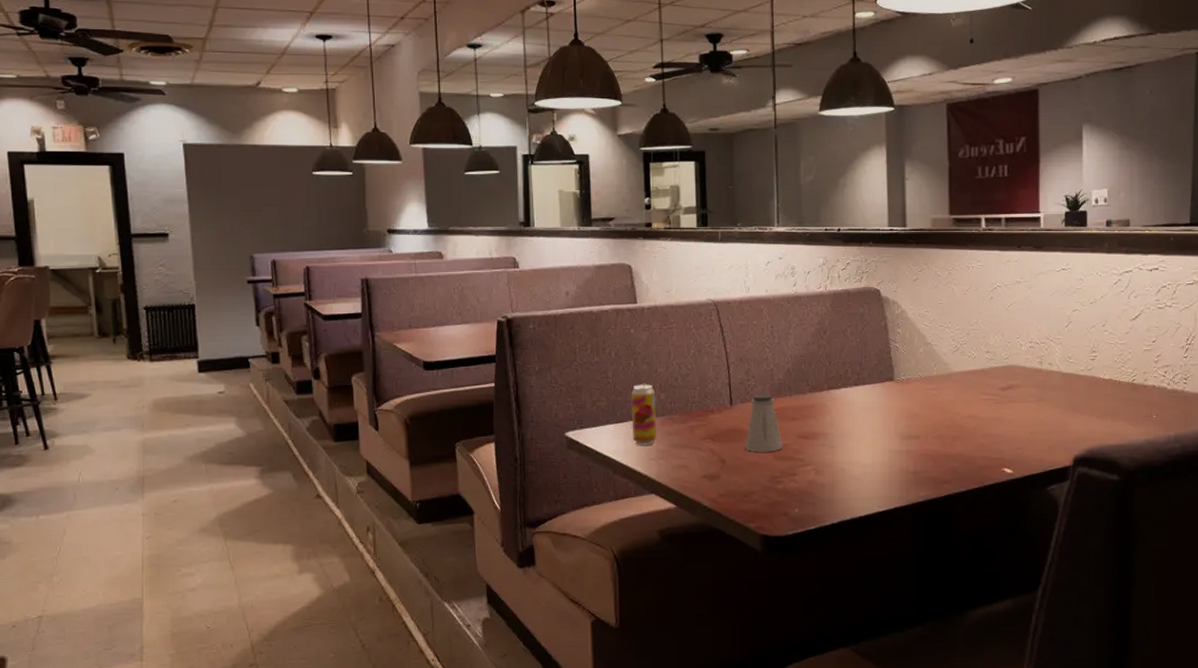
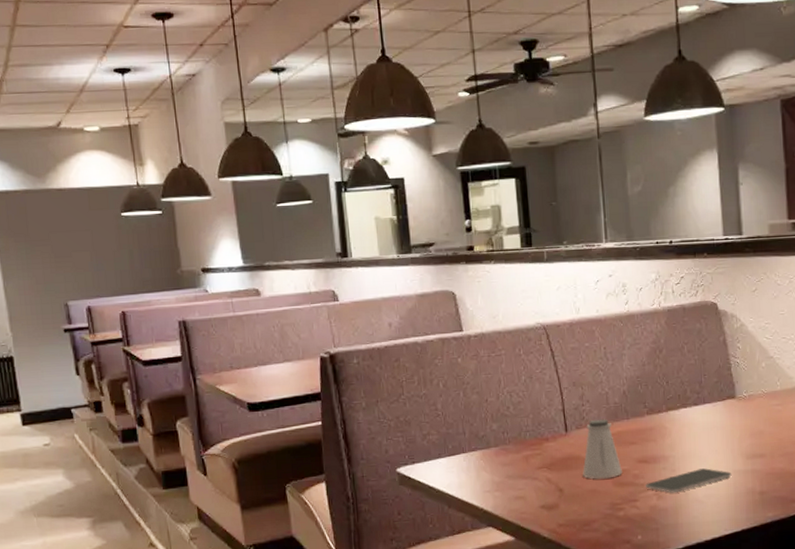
beverage can: present [631,383,658,445] -> none [462,413,492,478]
smartphone: none [804,447,887,469] -> present [645,468,732,493]

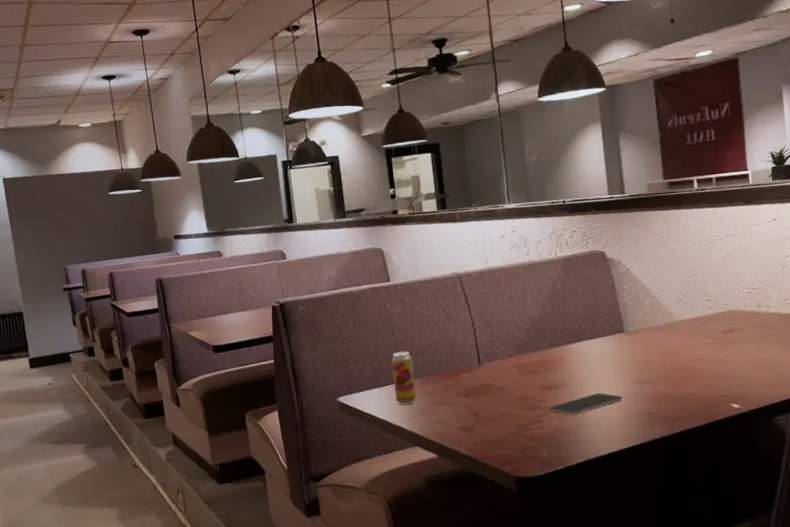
beverage can: none [462,413,492,478] -> present [391,350,417,405]
saltshaker: present [583,419,622,479] -> none [494,352,529,404]

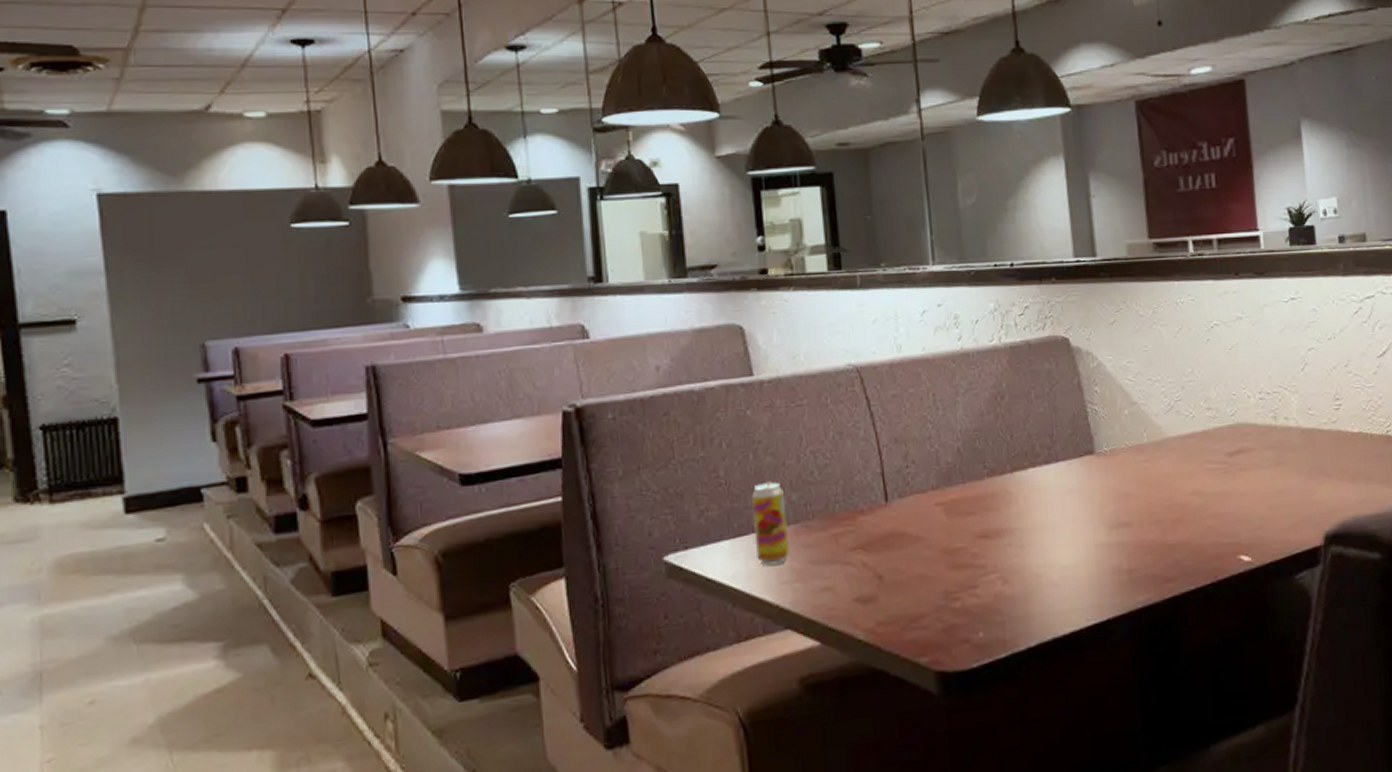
smartphone: present [548,393,623,415] -> none [986,542,1093,576]

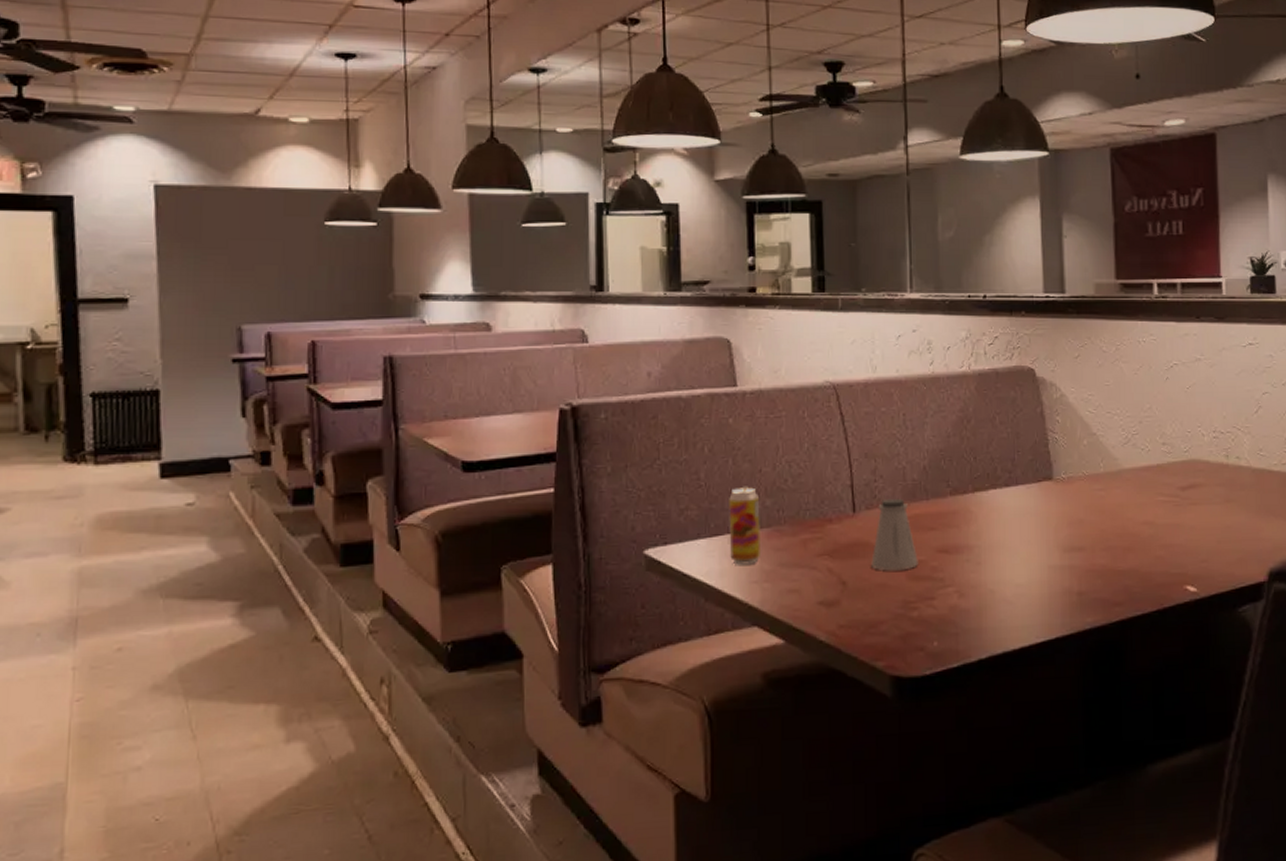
saltshaker: none [908,483,958,561] -> present [871,498,918,571]

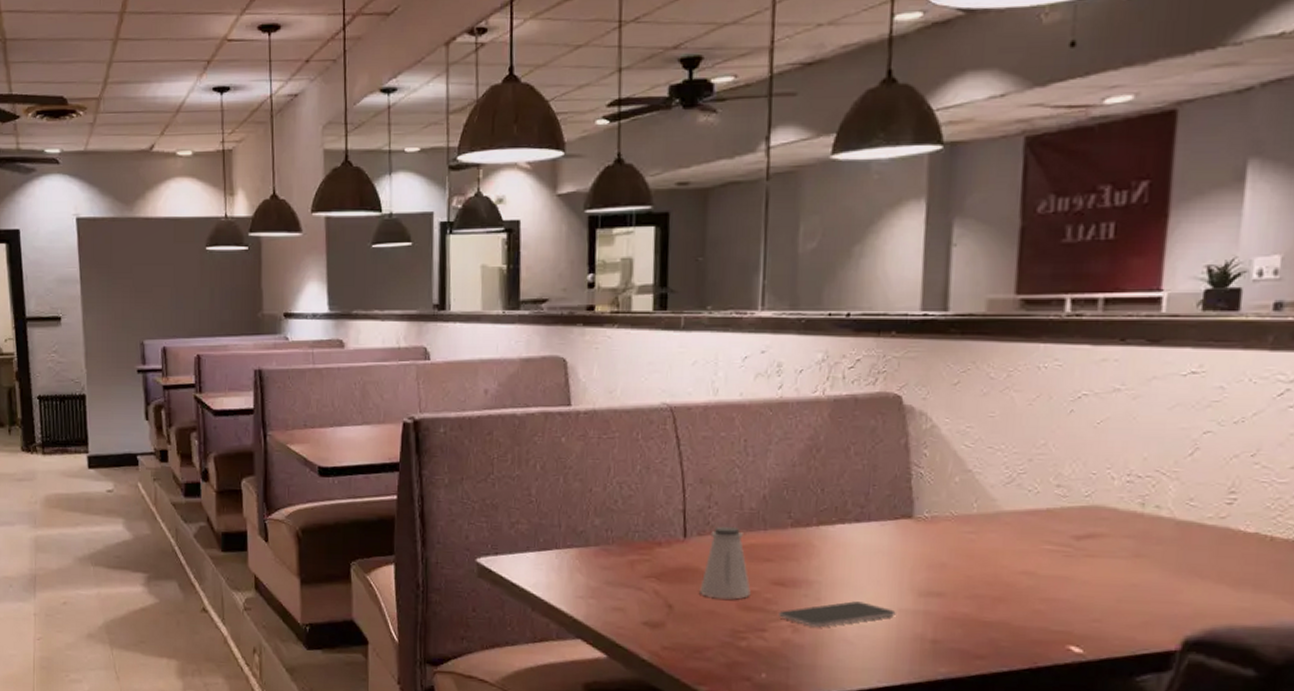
beverage can: present [729,486,762,565] -> none [557,504,589,580]
smartphone: none [944,562,1046,591] -> present [777,601,896,628]

